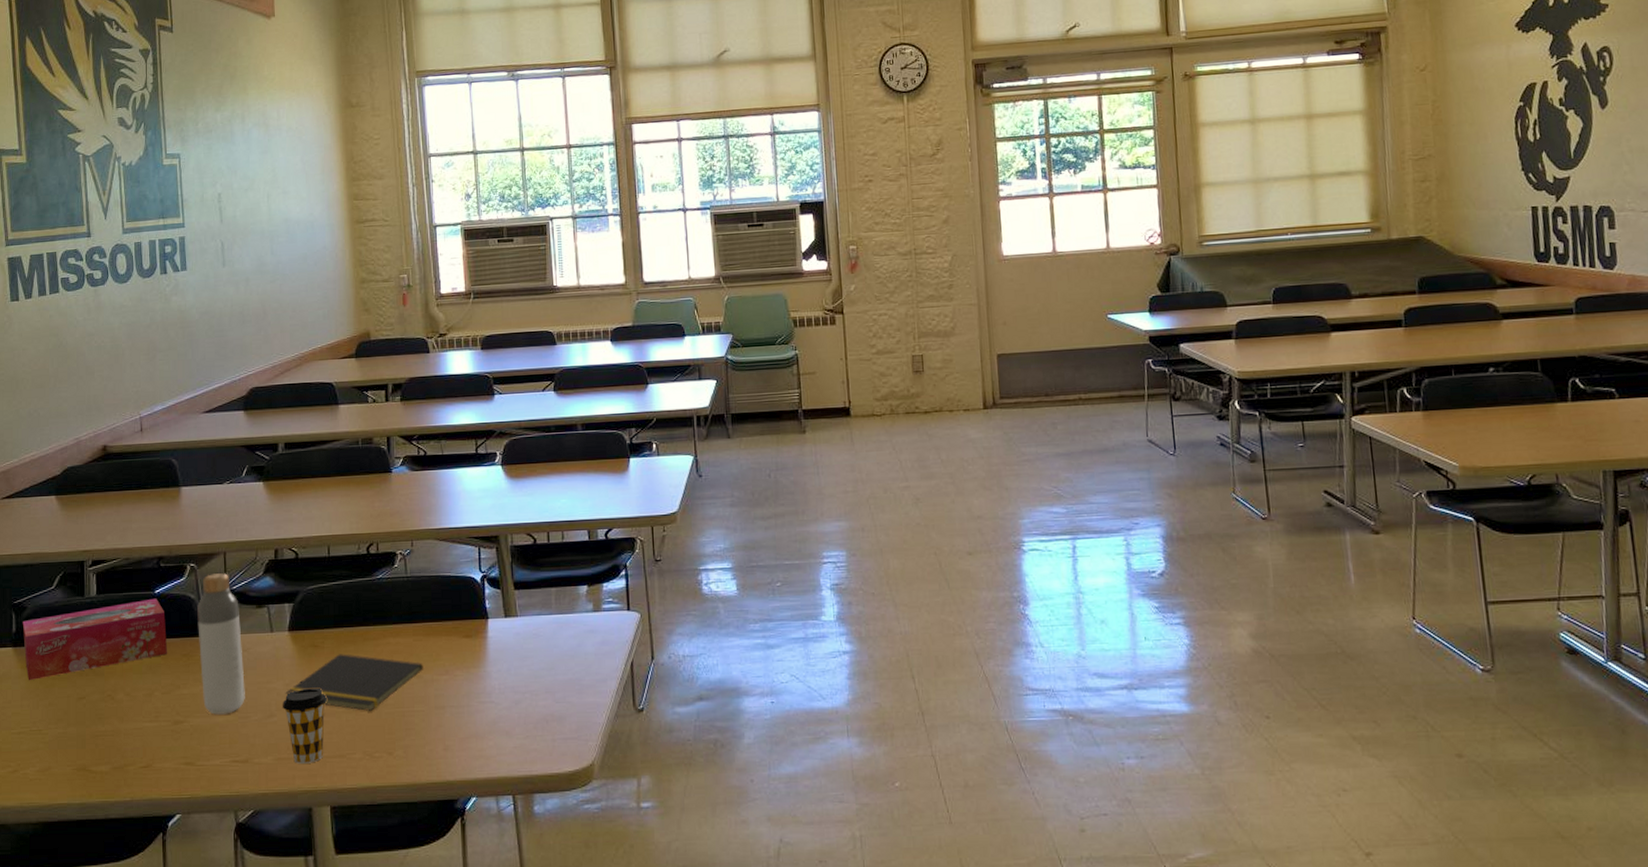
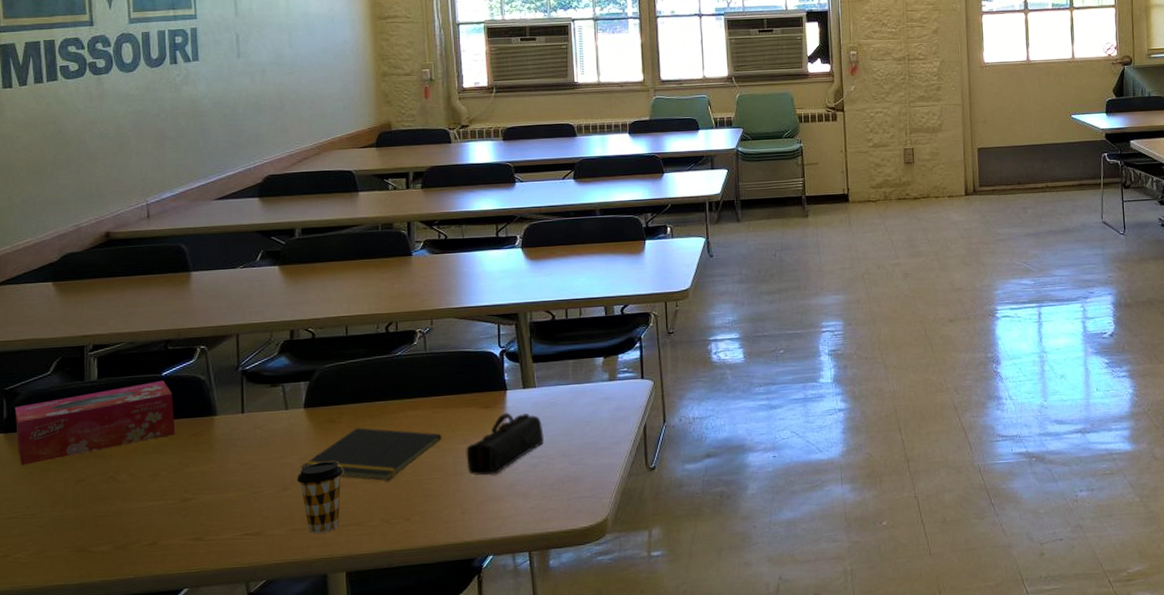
bottle: present [197,573,245,715] -> none [208,354,258,491]
pencil case: none [447,643,527,710] -> present [466,412,544,476]

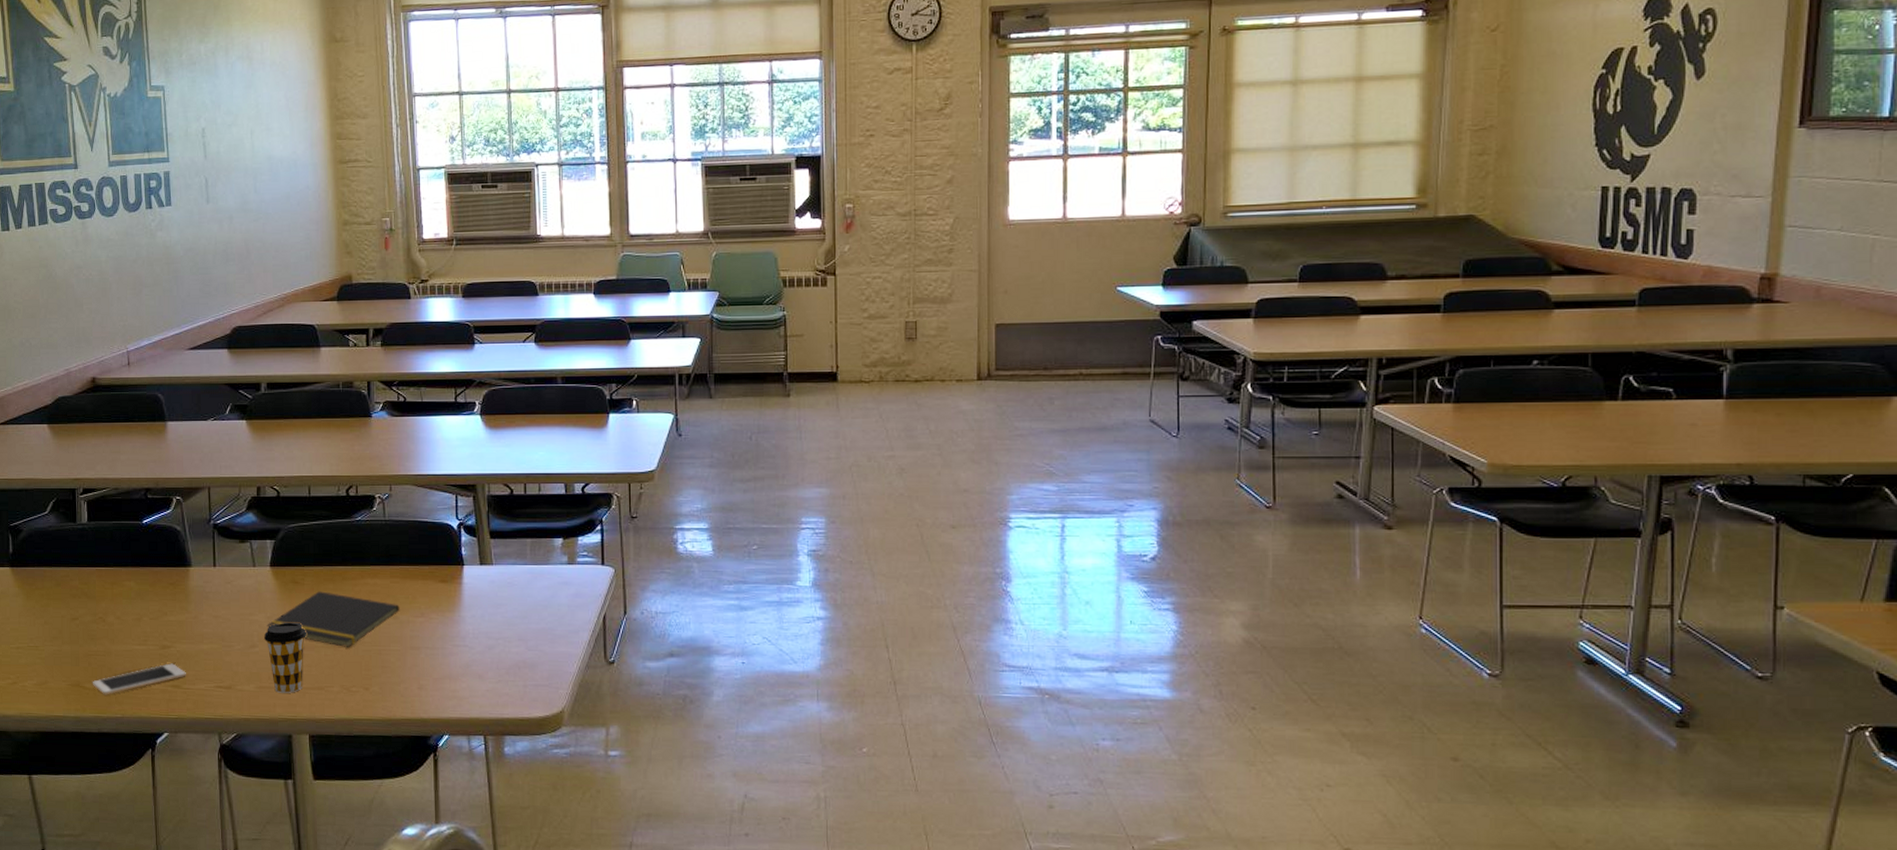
tissue box: present [14,380,176,466] -> none [18,528,156,600]
cell phone: none [99,516,210,557] -> present [92,663,186,695]
pencil case: present [466,412,544,476] -> none [423,589,500,653]

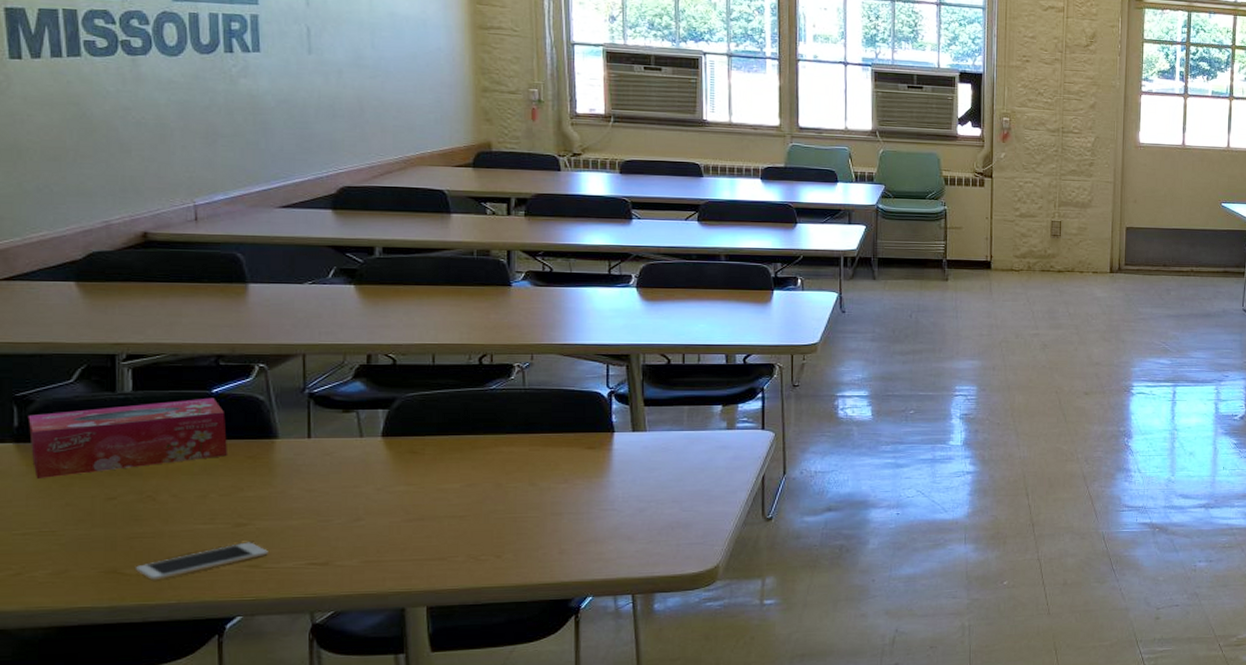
tissue box: none [18,528,156,600] -> present [27,397,228,480]
coffee cup: present [264,622,306,693] -> none [373,493,426,566]
notepad: present [267,591,400,647] -> none [376,461,540,516]

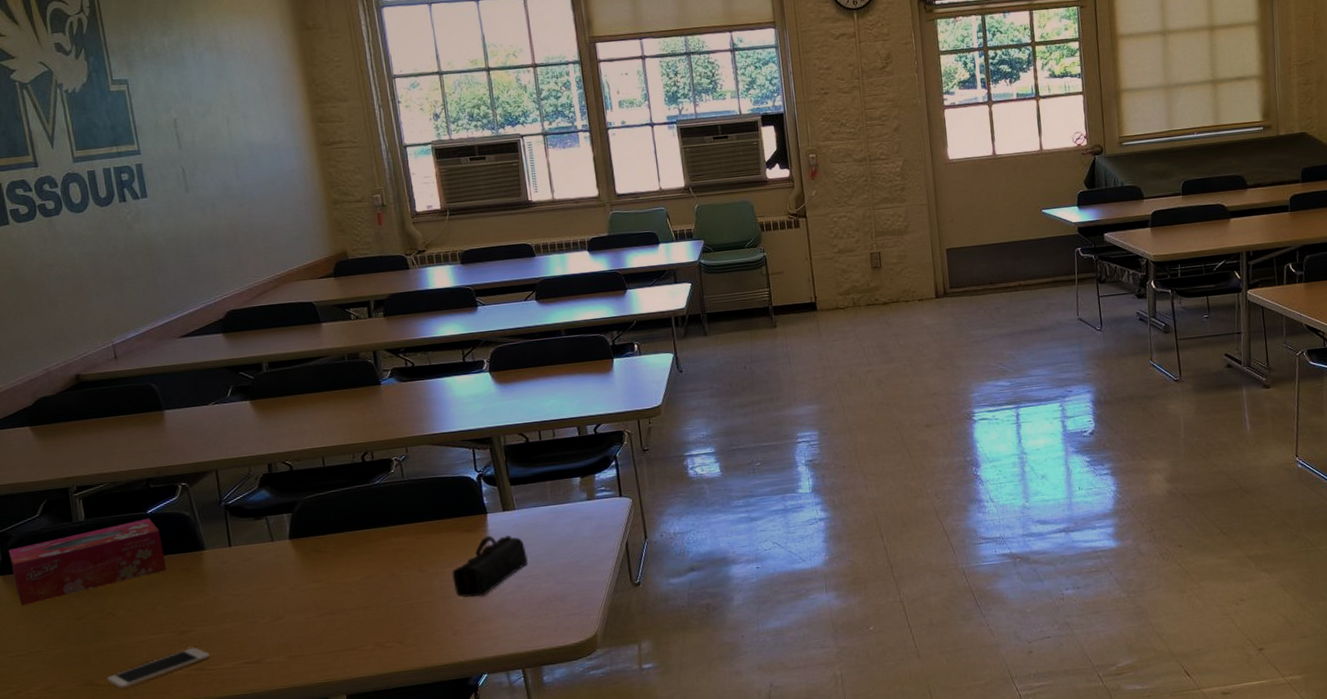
pencil case: none [566,455,653,517] -> present [452,535,528,598]

